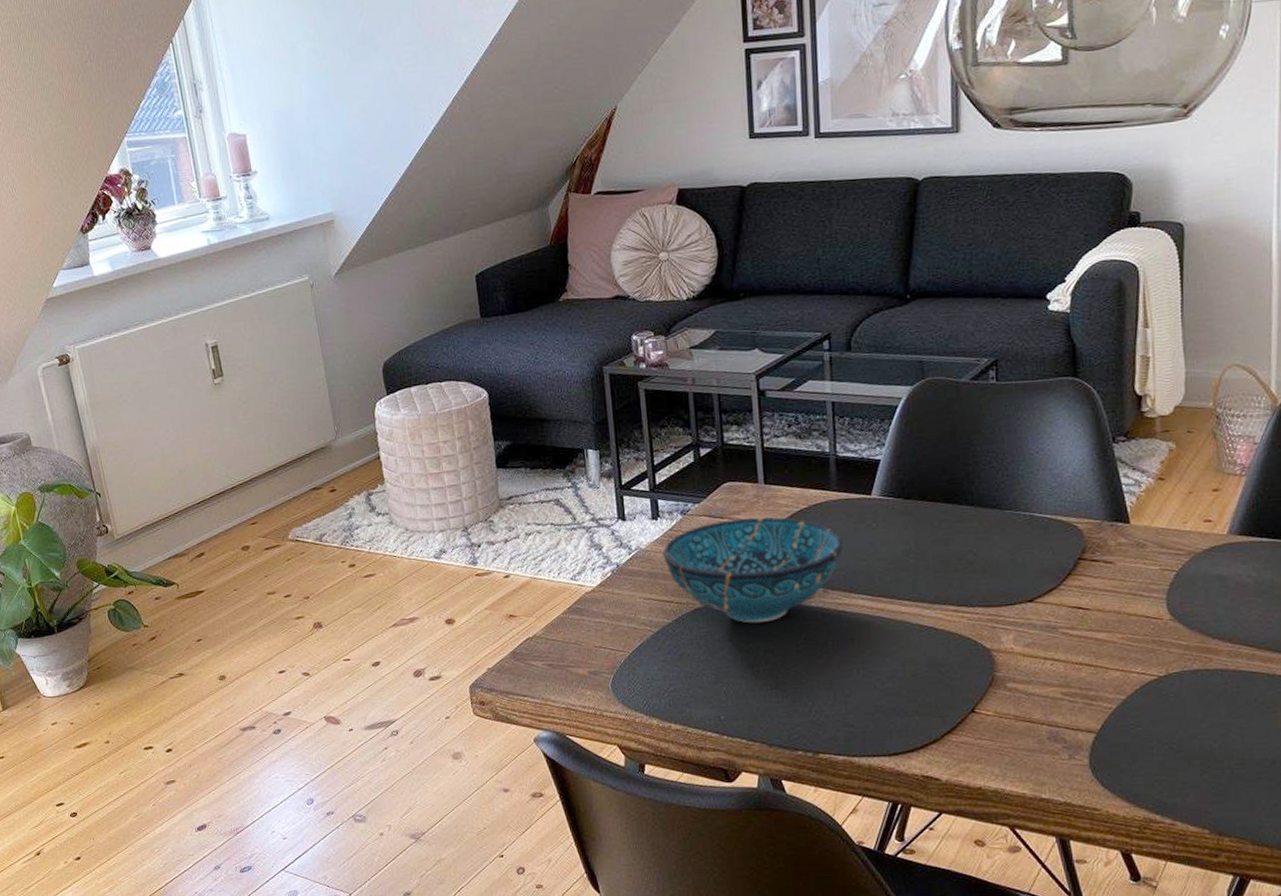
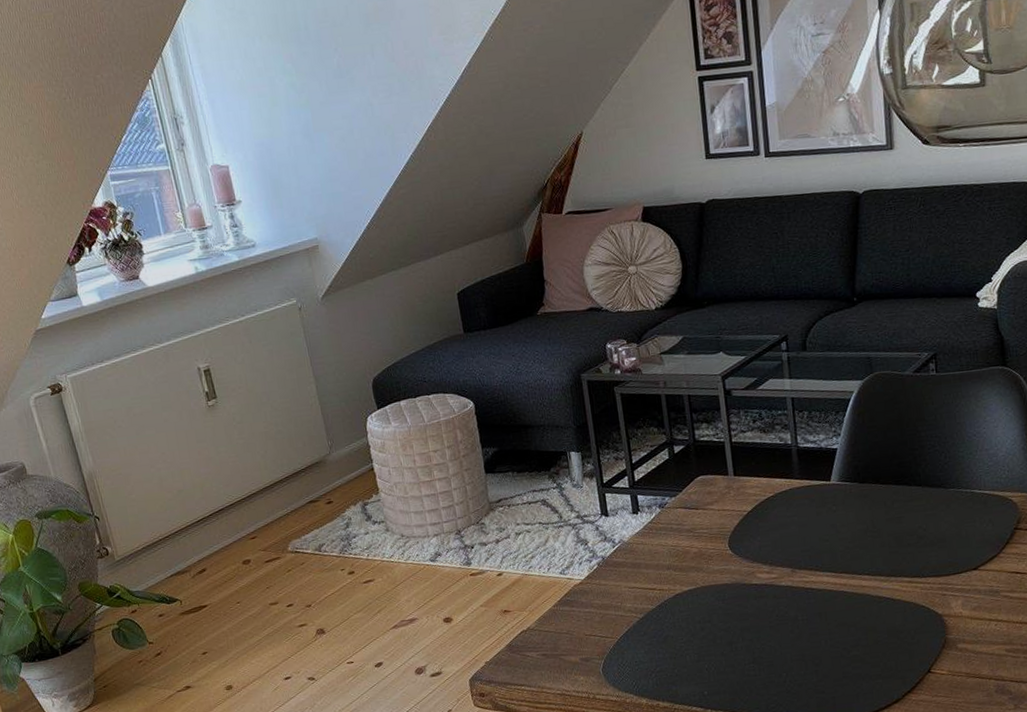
decorative bowl: present [662,516,843,623] -> none [643,505,807,605]

